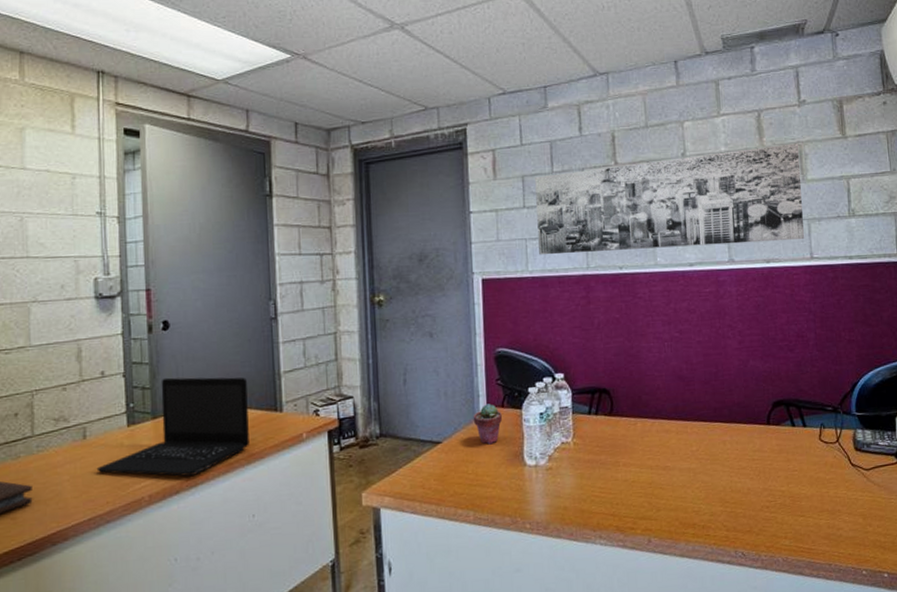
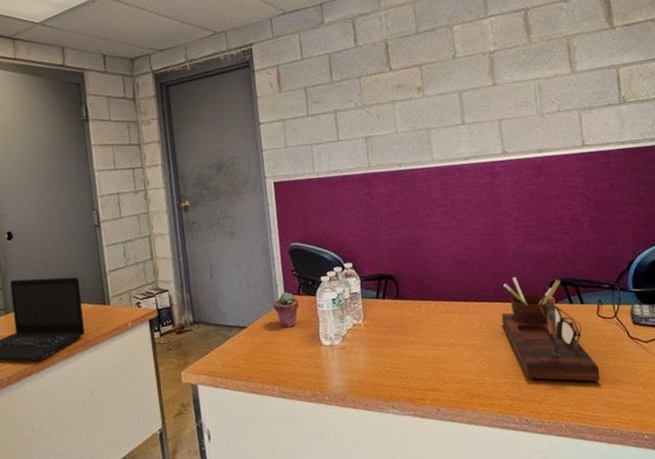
wall art: present [535,143,804,255] -> none [316,37,575,158]
desk organizer: none [720,396,820,512] -> present [501,277,601,382]

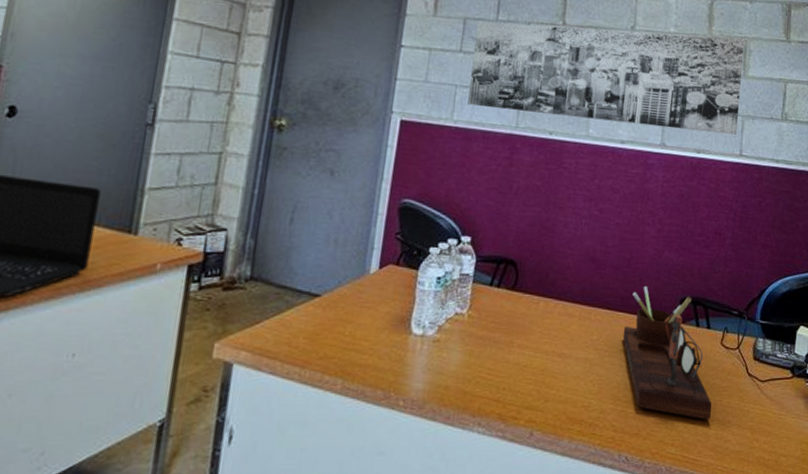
potted succulent: present [273,292,299,328] -> none [361,259,395,305]
wall art: none [316,37,575,158] -> present [468,21,745,136]

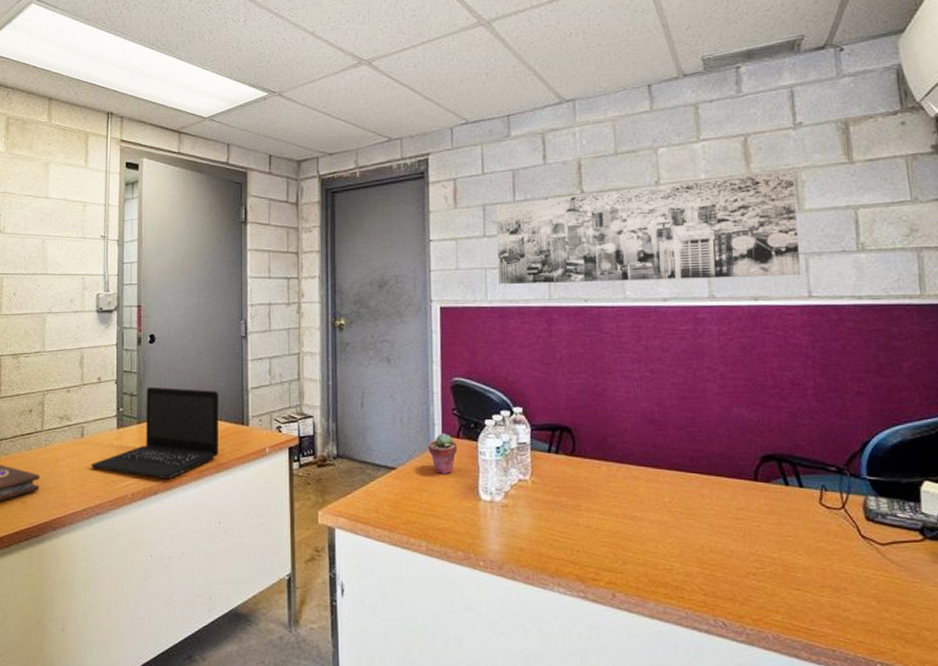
potted succulent: none [361,259,395,305] -> present [428,433,457,475]
desk organizer: present [622,286,712,420] -> none [698,446,821,587]

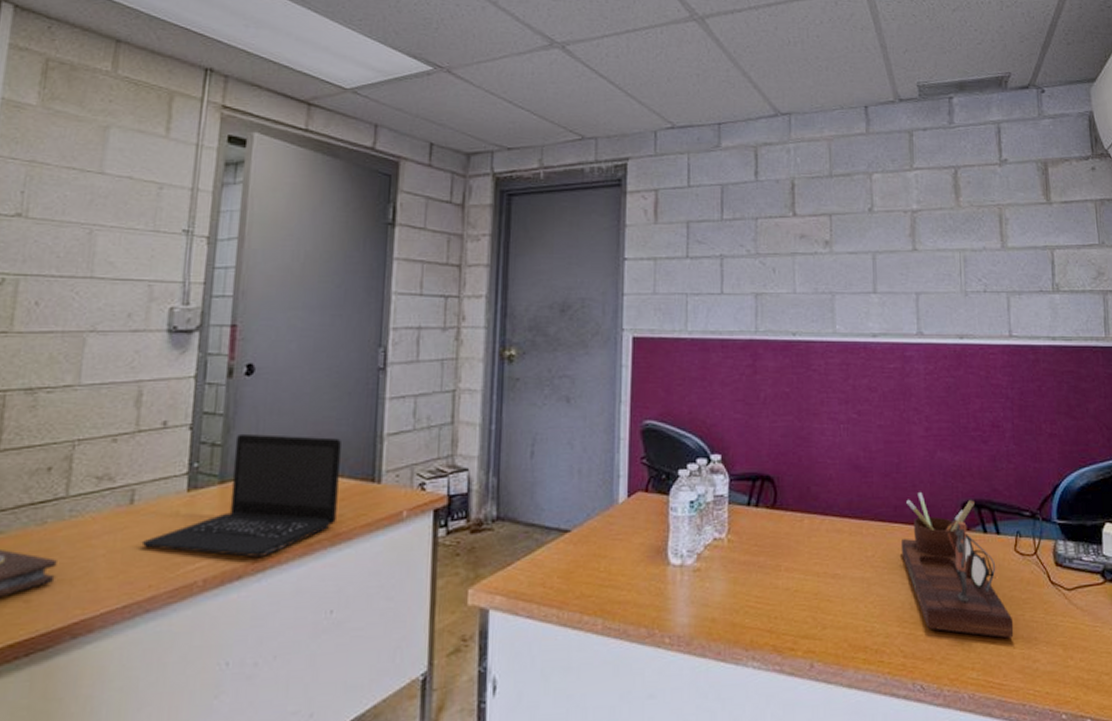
potted succulent: present [428,433,457,475] -> none [610,486,645,537]
wall art: present [496,169,800,285] -> none [701,206,1002,315]
desk organizer: none [698,446,821,587] -> present [900,493,1014,639]

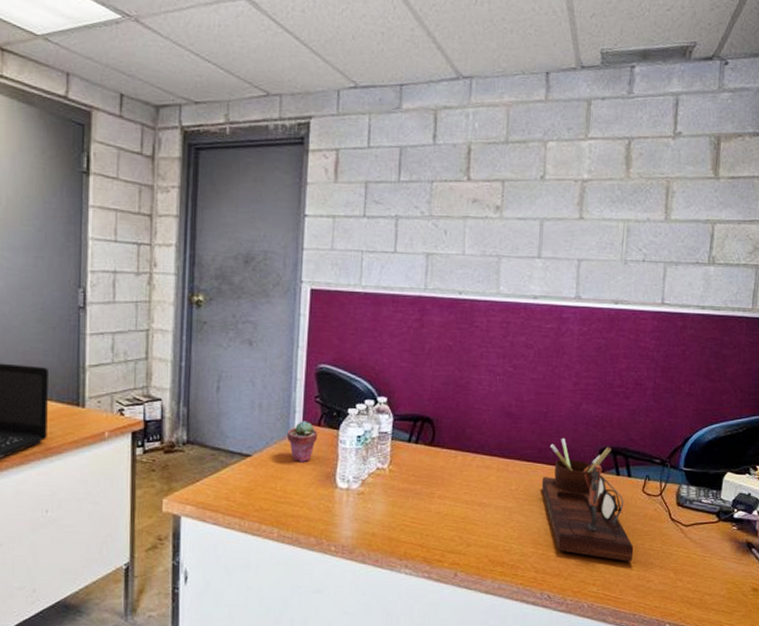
potted succulent: none [610,486,645,537] -> present [286,421,317,463]

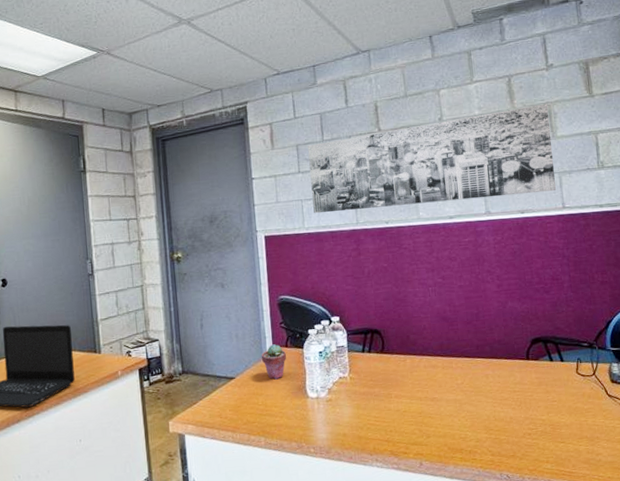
wall art: none [375,178,667,284] -> present [308,104,556,214]
desk organizer: present [541,438,634,562] -> none [483,334,580,439]

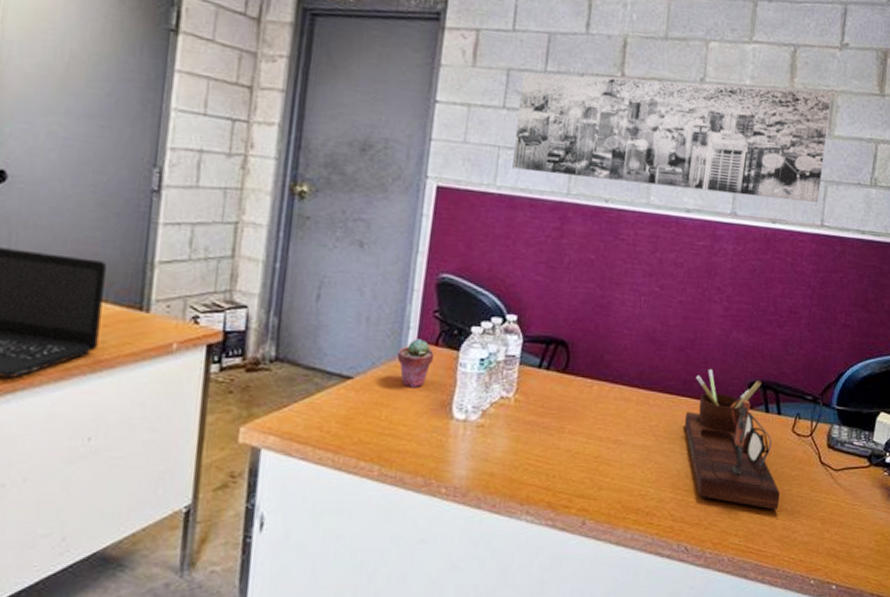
desk organizer: none [483,334,580,439] -> present [684,369,781,510]

